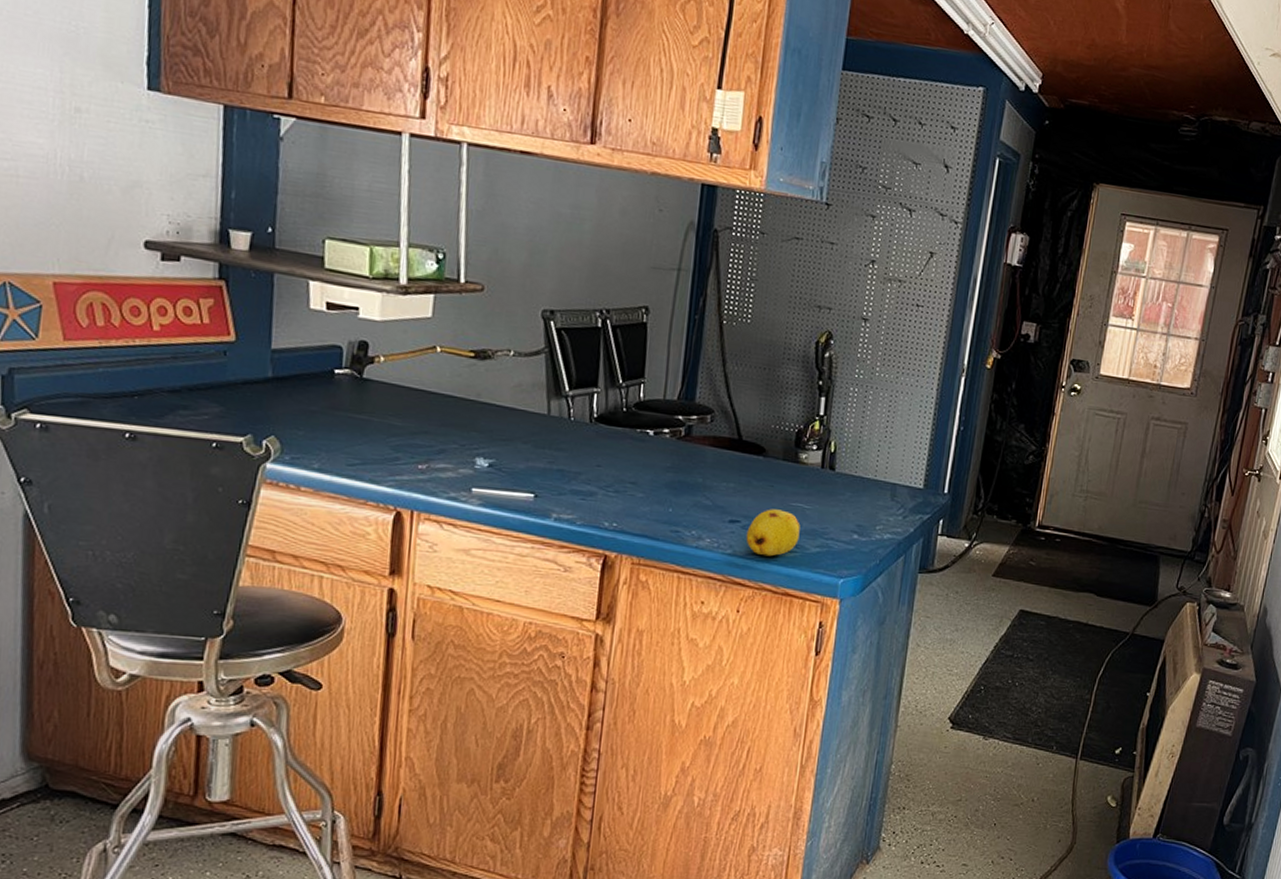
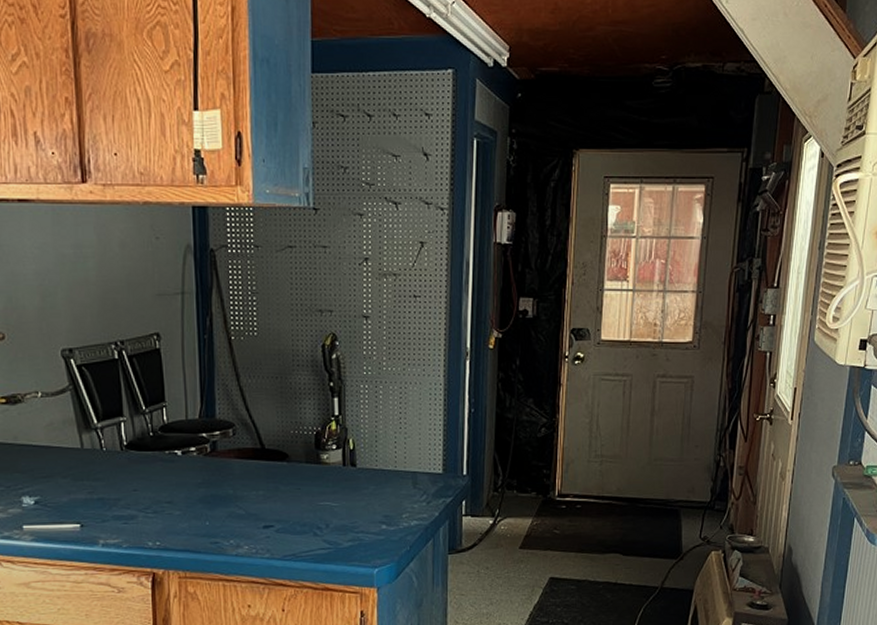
fruit: present [746,509,801,557] -> none [281,510,331,556]

